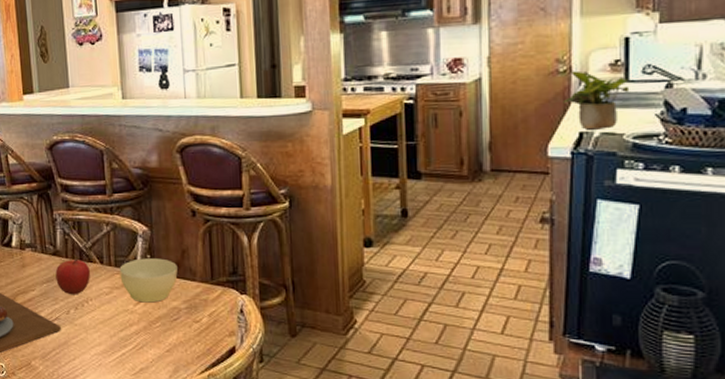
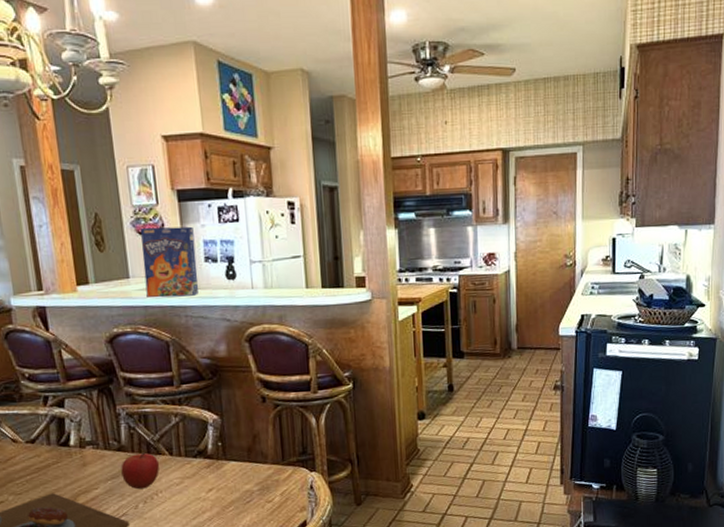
cereal box: none [81,36,132,106] -> present [141,226,198,297]
bowl: present [119,258,178,303] -> none [190,444,250,489]
potted plant: present [563,70,630,130] -> none [570,264,616,313]

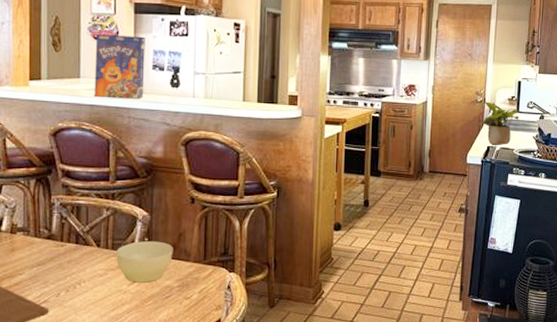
fruit: present [121,452,160,489] -> none [48,242,86,278]
bowl: none [190,444,250,489] -> present [116,241,173,283]
potted plant: none [570,264,616,313] -> present [479,101,519,145]

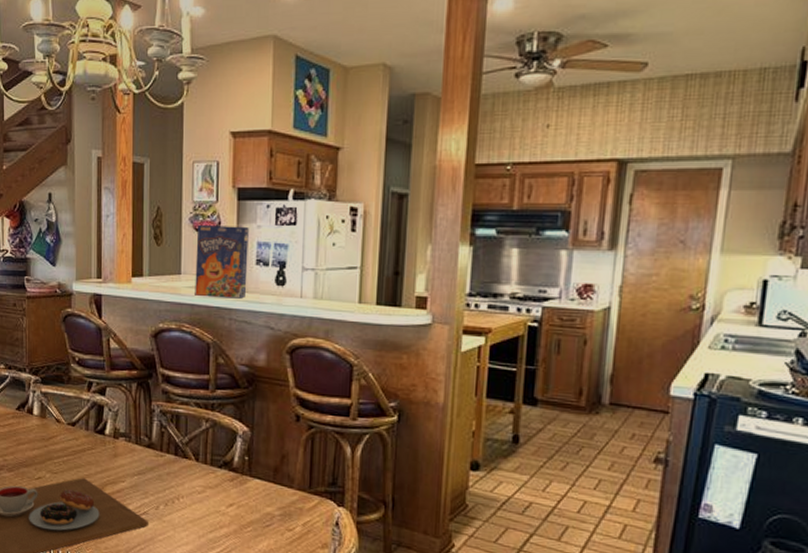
bowl: present [116,241,173,283] -> none [215,459,275,507]
potted plant: present [479,101,519,145] -> none [692,309,762,373]

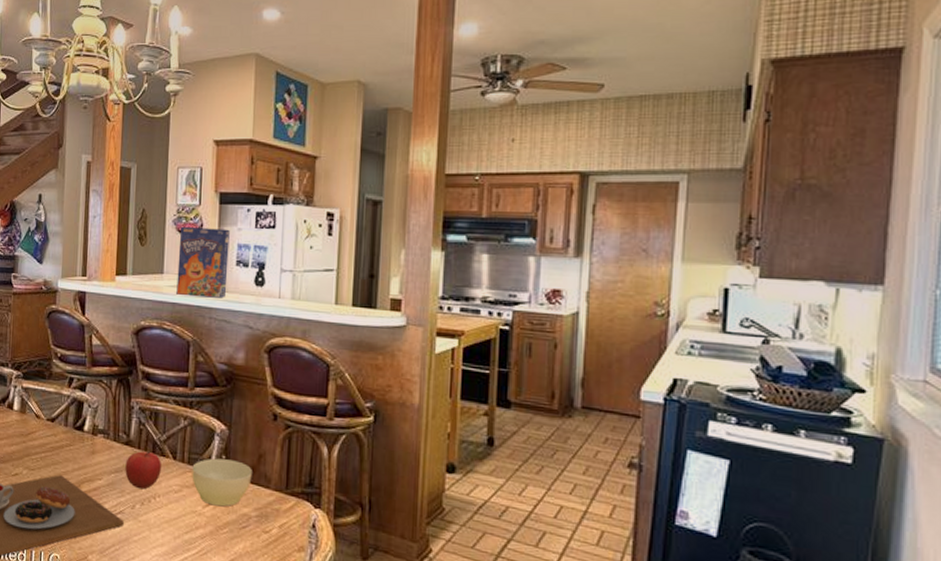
fruit: none [148,453,185,491] -> present [125,451,162,489]
bowl: none [215,459,275,507] -> present [192,458,252,507]

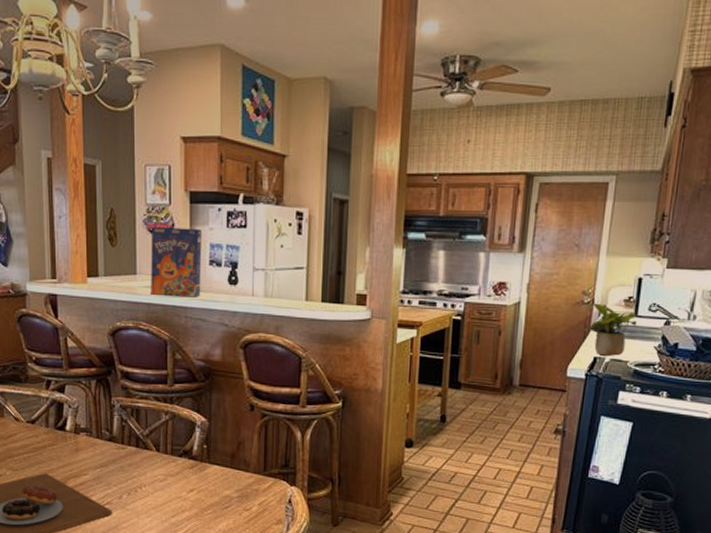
fruit: present [125,451,162,489] -> none [110,445,147,481]
bowl: present [192,458,252,507] -> none [175,448,232,491]
potted plant: none [659,315,727,379] -> present [584,303,637,356]

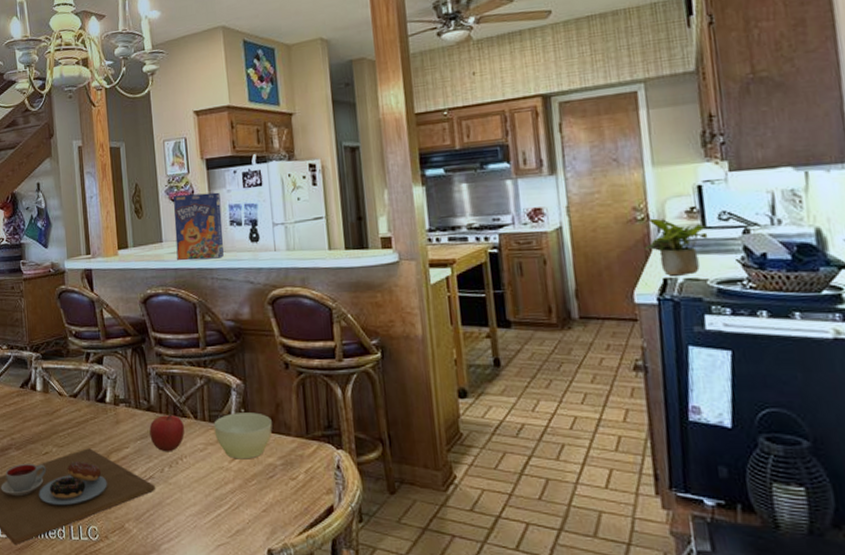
fruit: none [110,445,147,481] -> present [149,414,185,452]
bowl: none [175,448,232,491] -> present [214,412,273,459]

